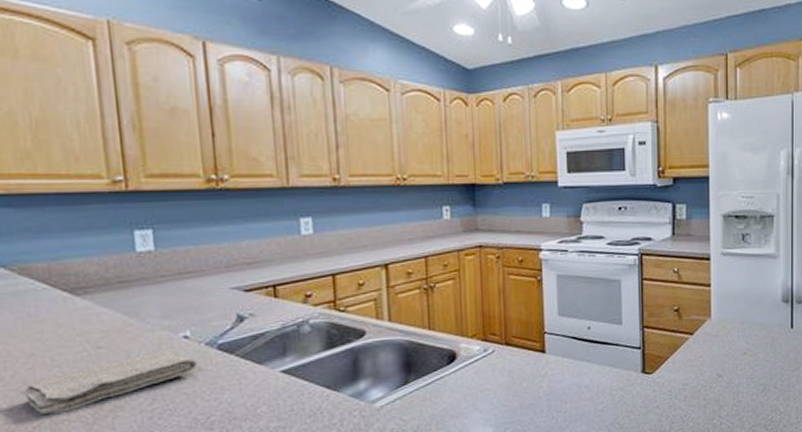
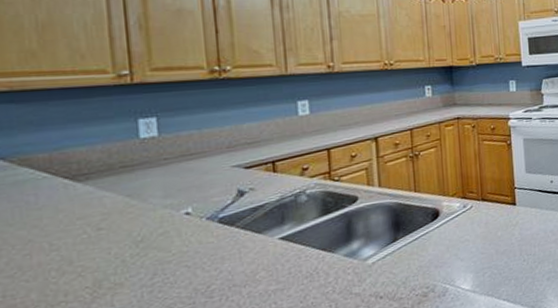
washcloth: present [20,351,197,415] -> none [15,227,198,299]

